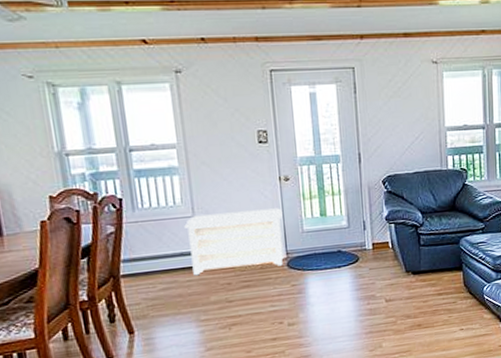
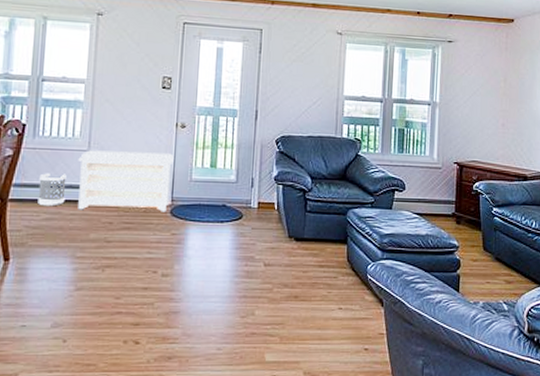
wastebasket: none [147,243,179,278] -> present [37,173,67,207]

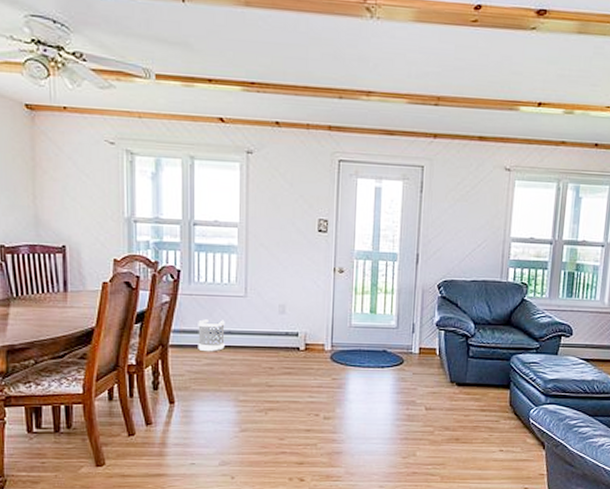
bench: present [78,150,174,212] -> none [235,296,333,358]

